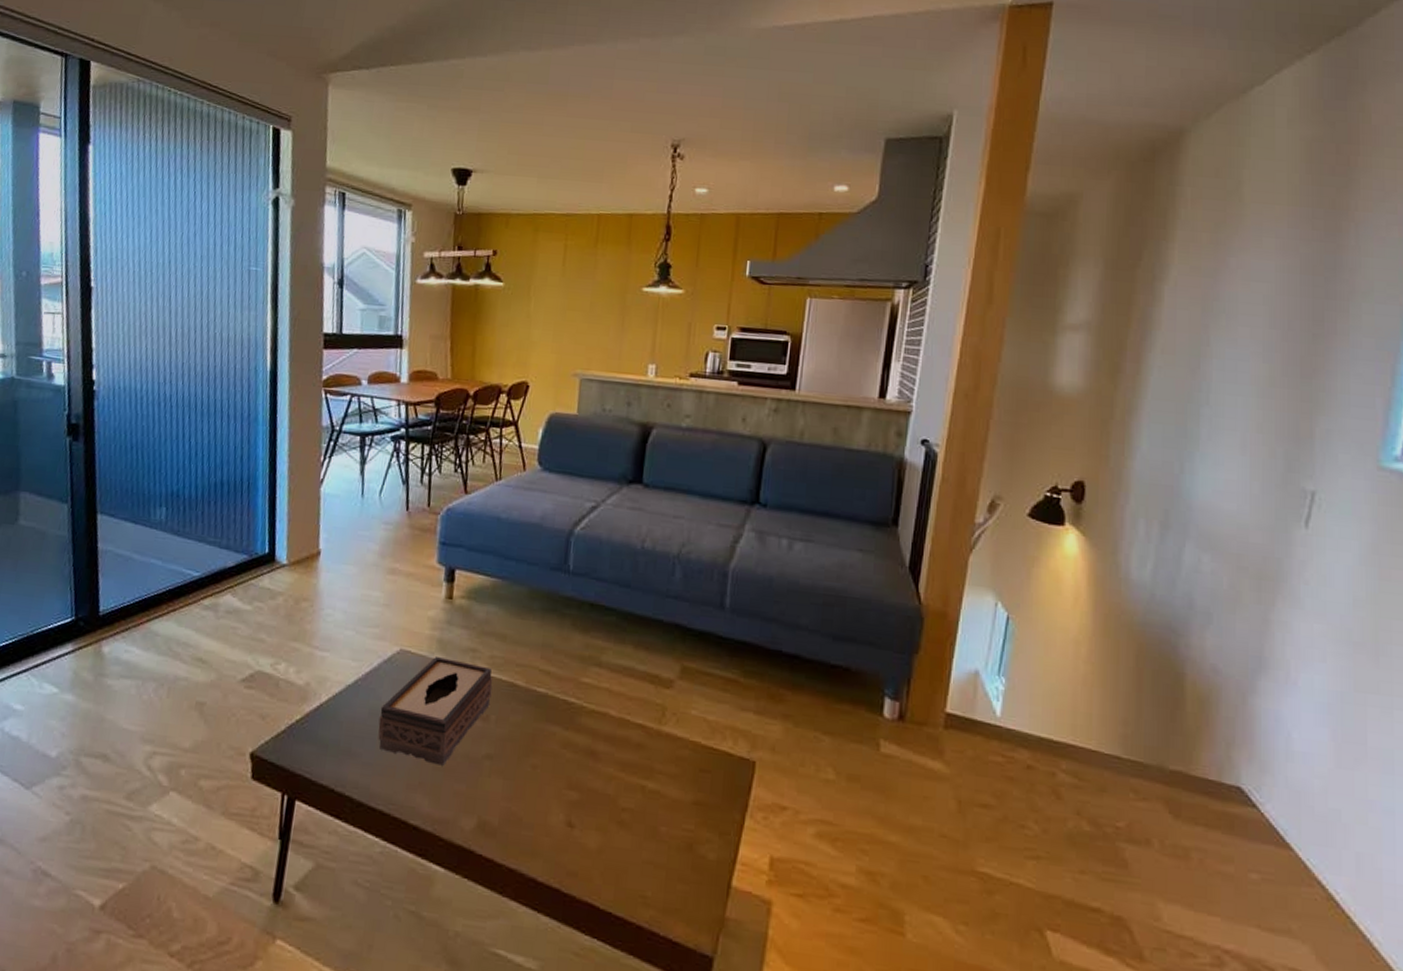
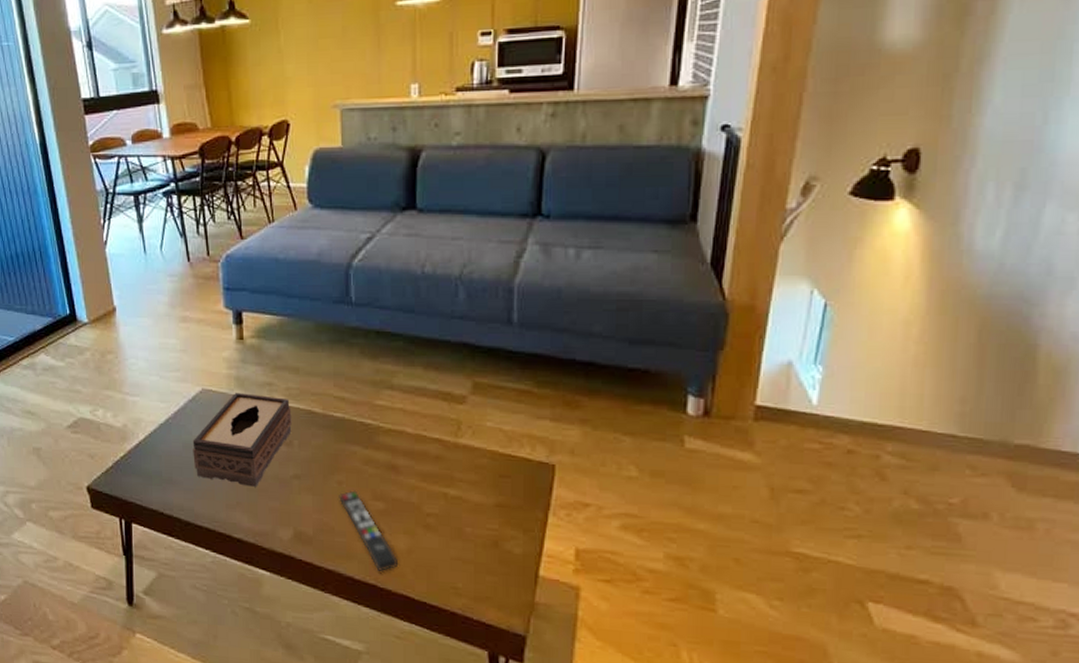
remote control: none [531,776,588,875] -> present [339,490,399,573]

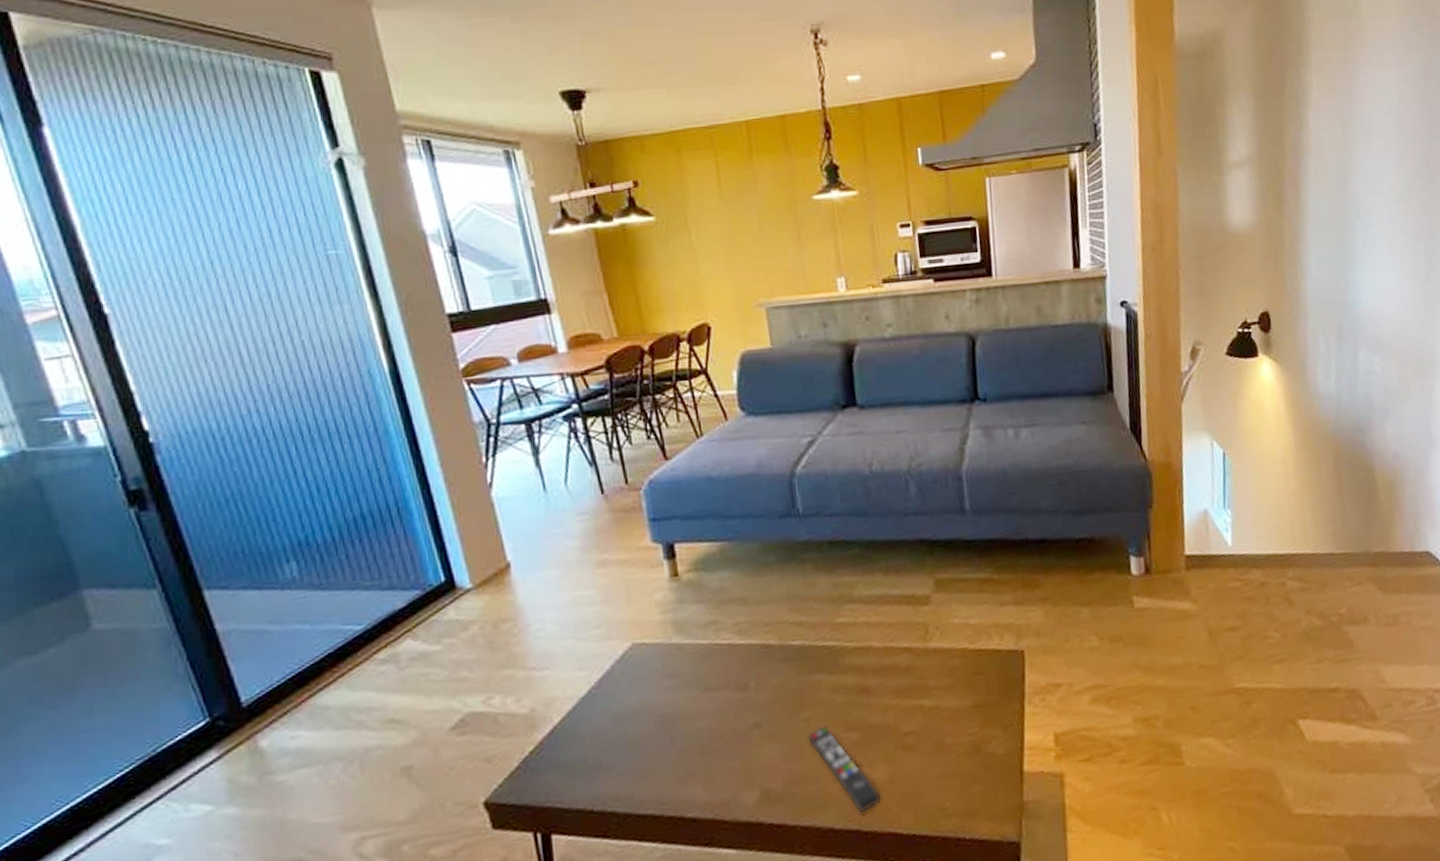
tissue box: present [192,392,292,487] -> none [625,635,746,754]

